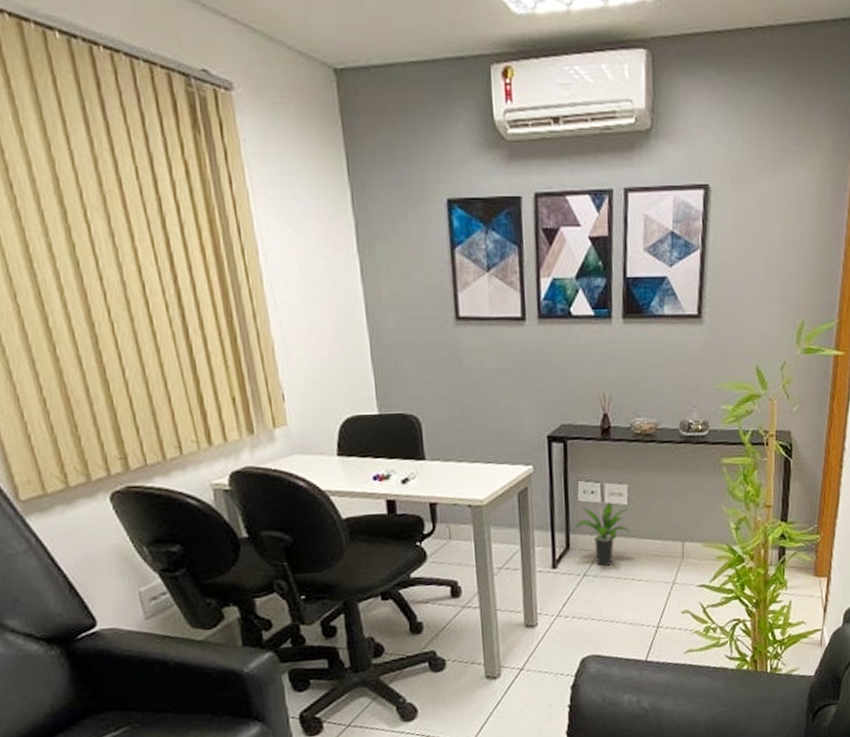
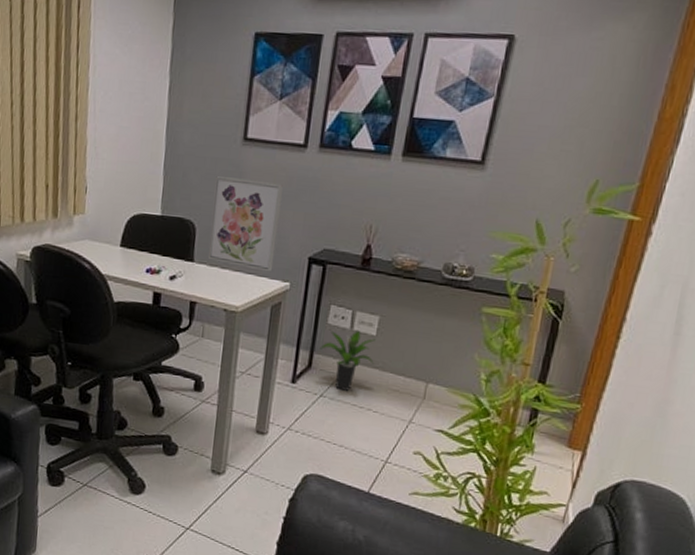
wall art: none [433,361,512,458] -> present [207,176,283,272]

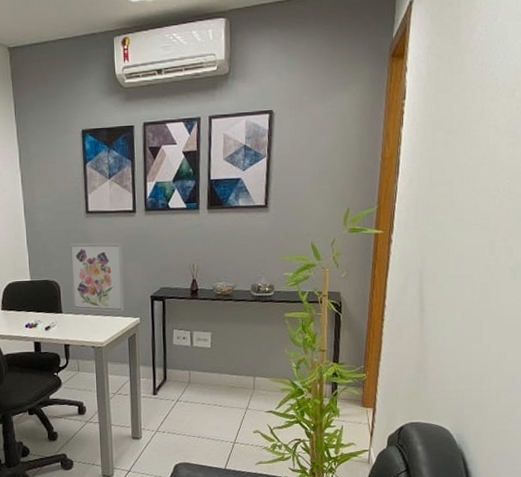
potted plant: present [320,331,375,392] -> none [170,346,213,395]

